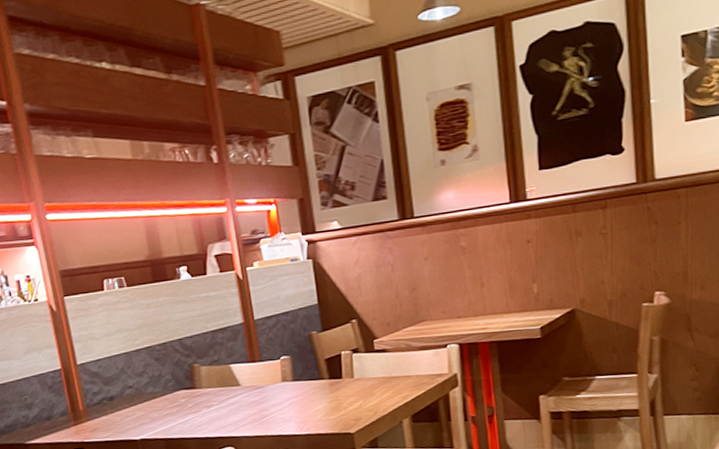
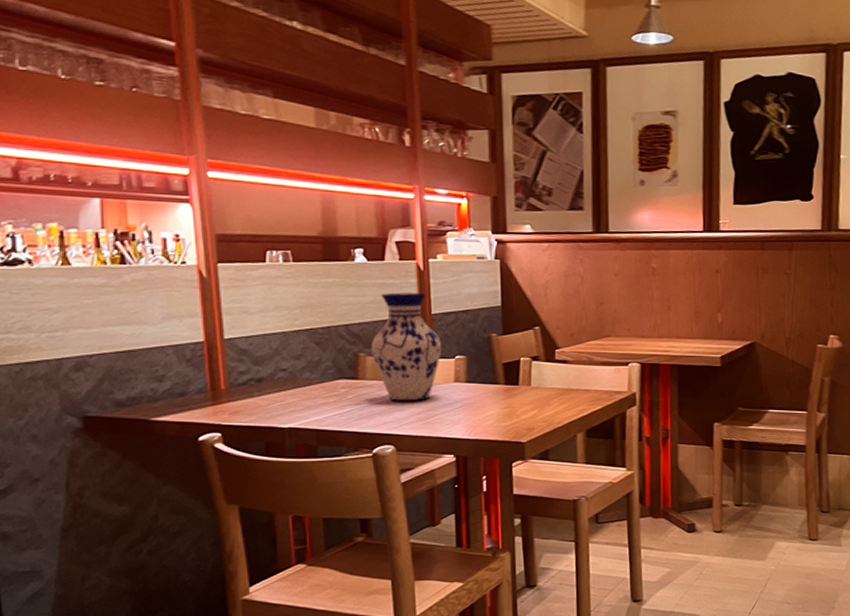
vase: none [203,301,267,406] -> present [370,292,442,402]

